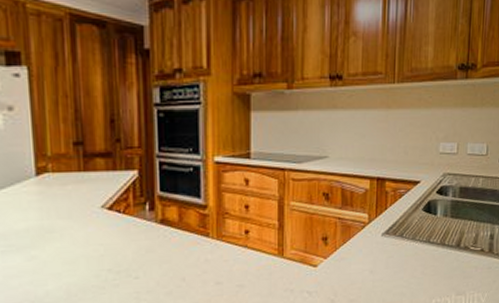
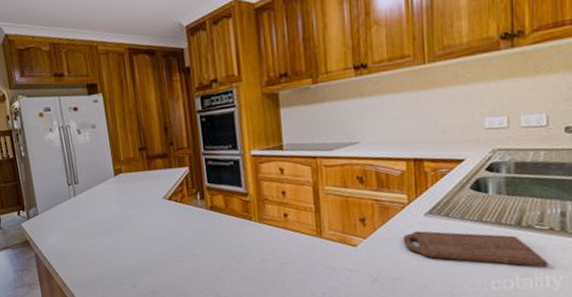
cutting board: none [361,251,477,286] -> present [403,231,548,267]

